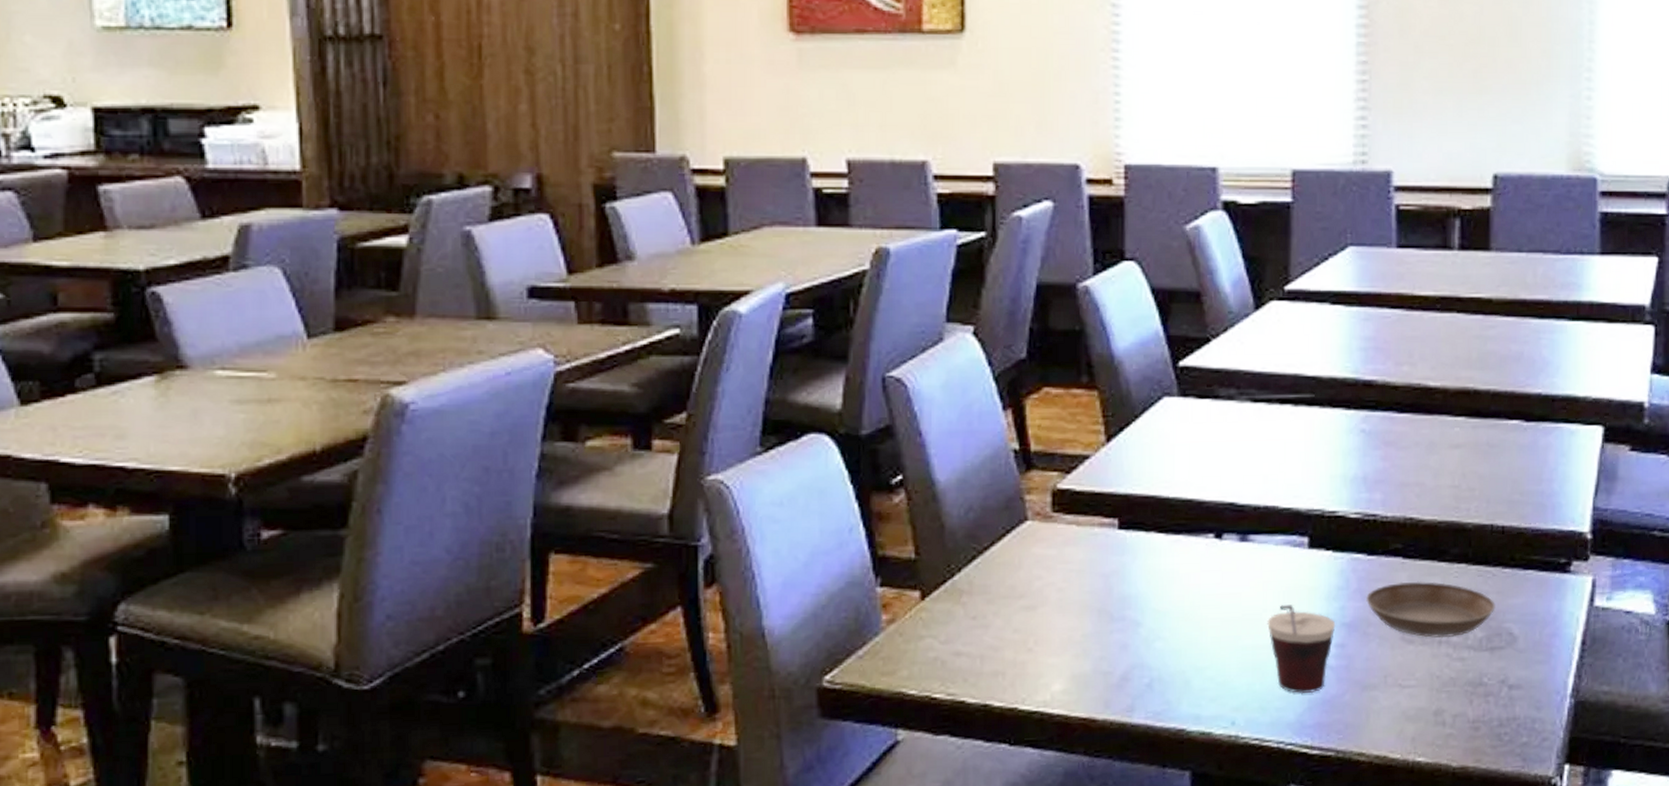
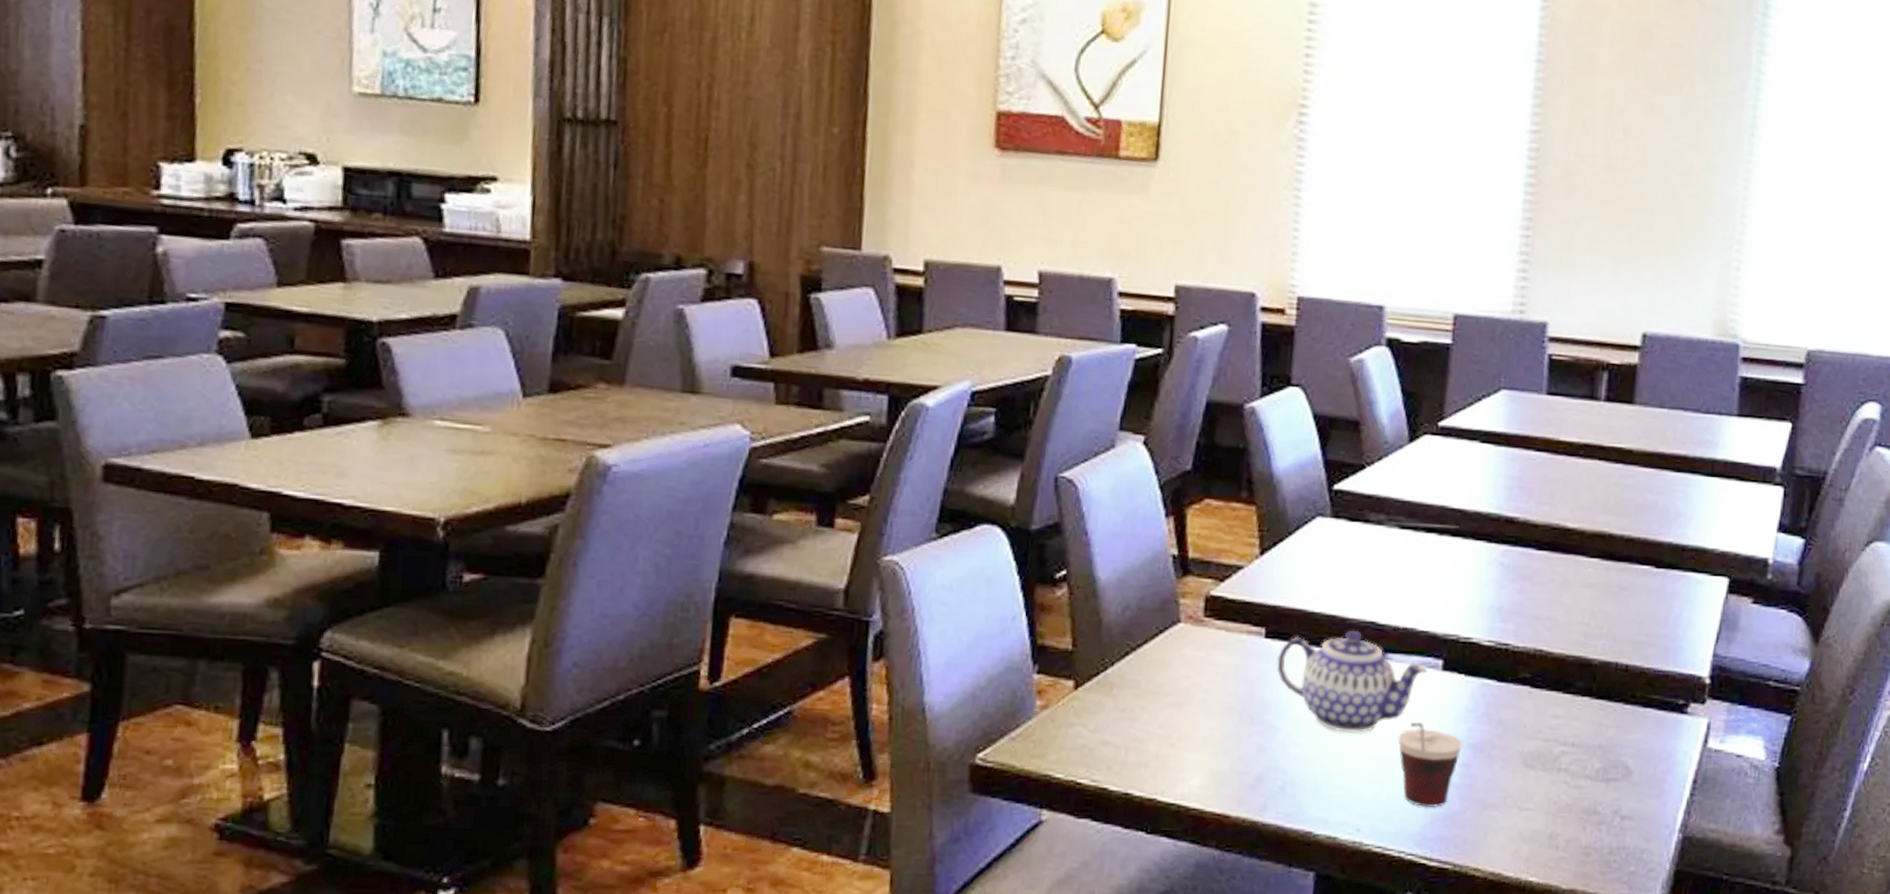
teapot: none [1133,514,1293,622] -> present [1276,631,1428,733]
saucer: present [1366,581,1495,638] -> none [1493,709,1614,766]

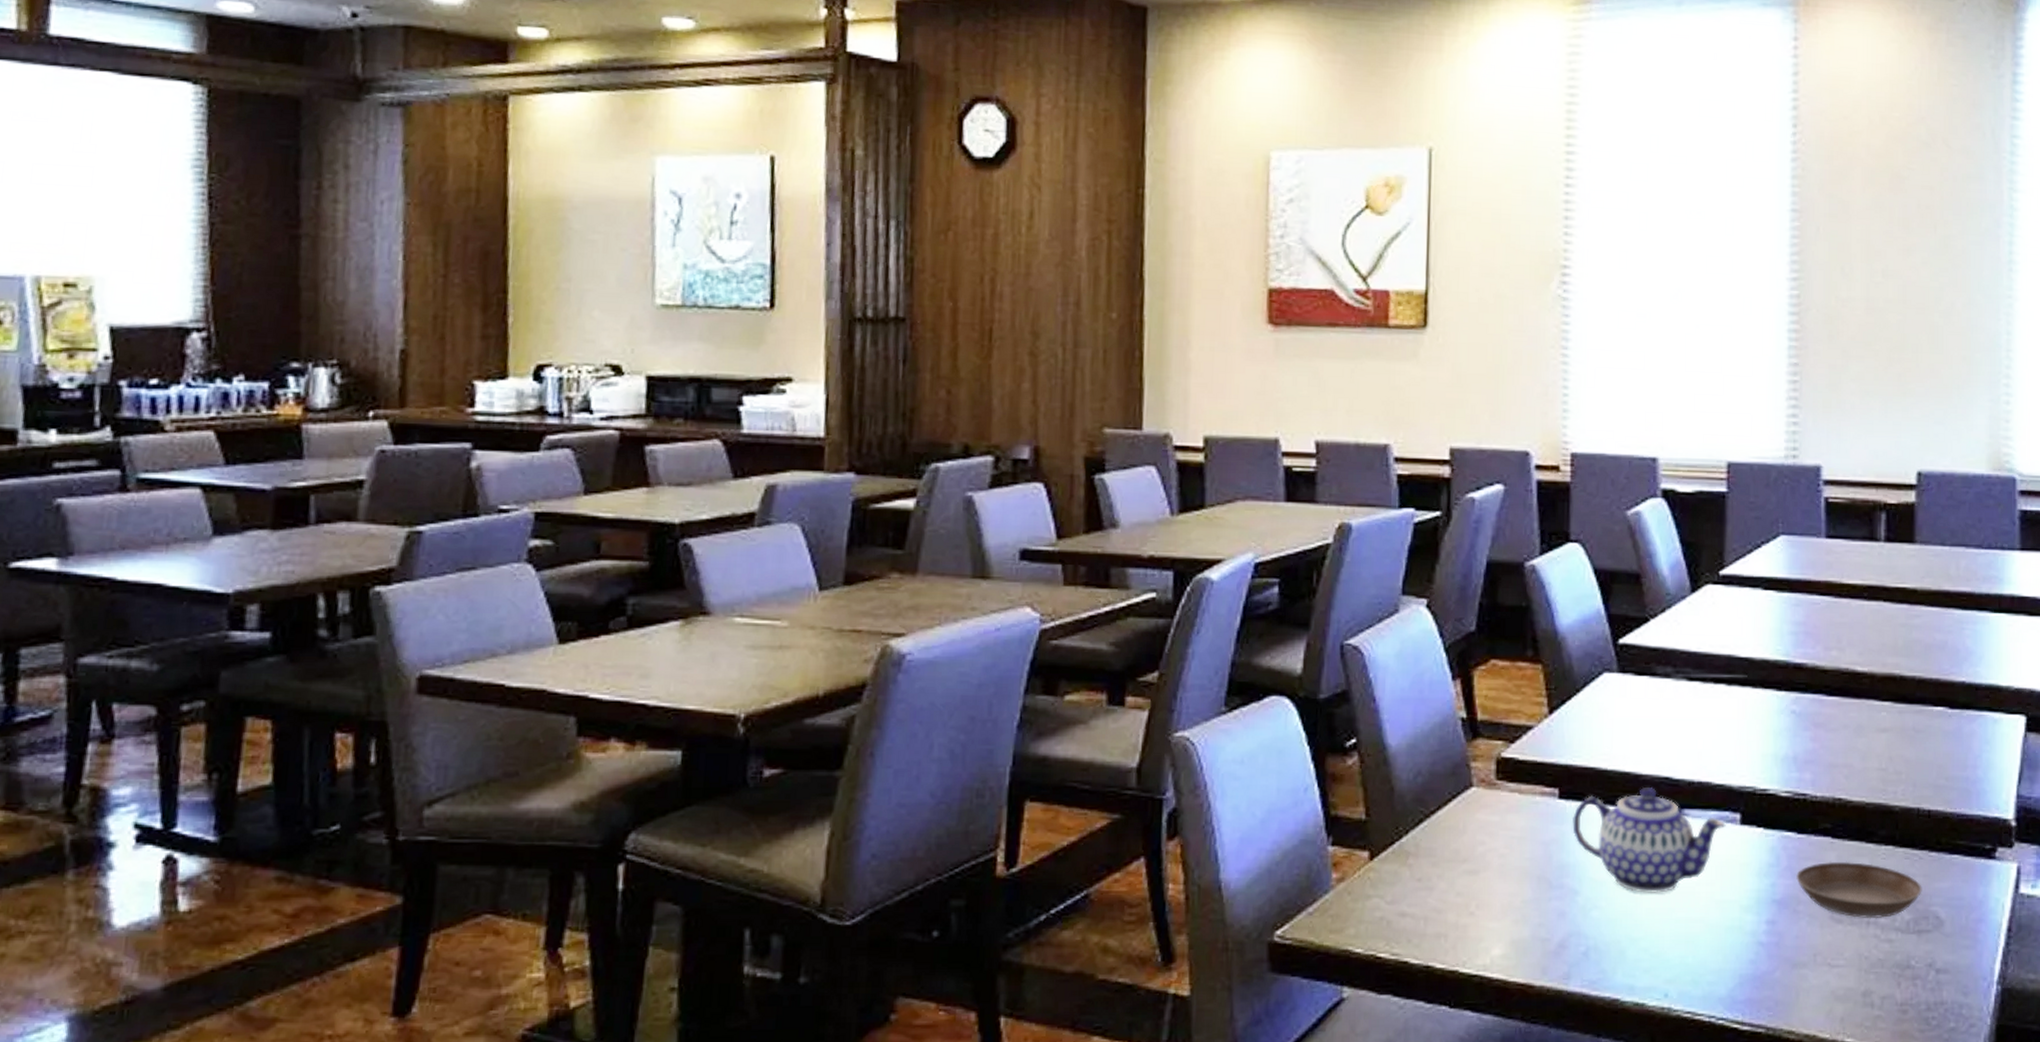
cup: present [1398,722,1462,808] -> none [1700,880,1767,969]
saucer: none [1493,709,1614,766] -> present [1796,861,1922,919]

